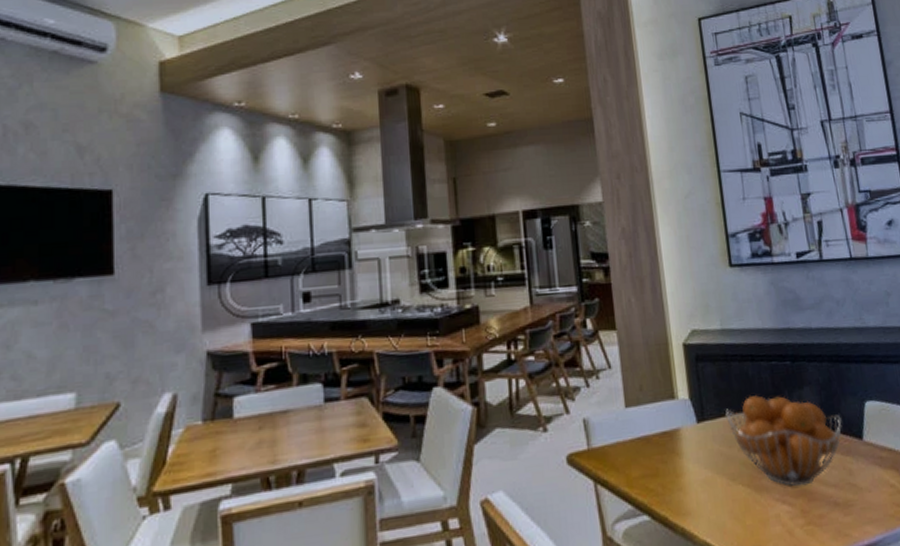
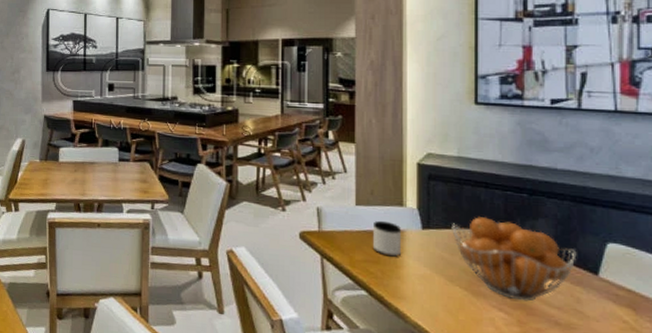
mug: none [646,420,679,465] -> present [372,220,401,257]

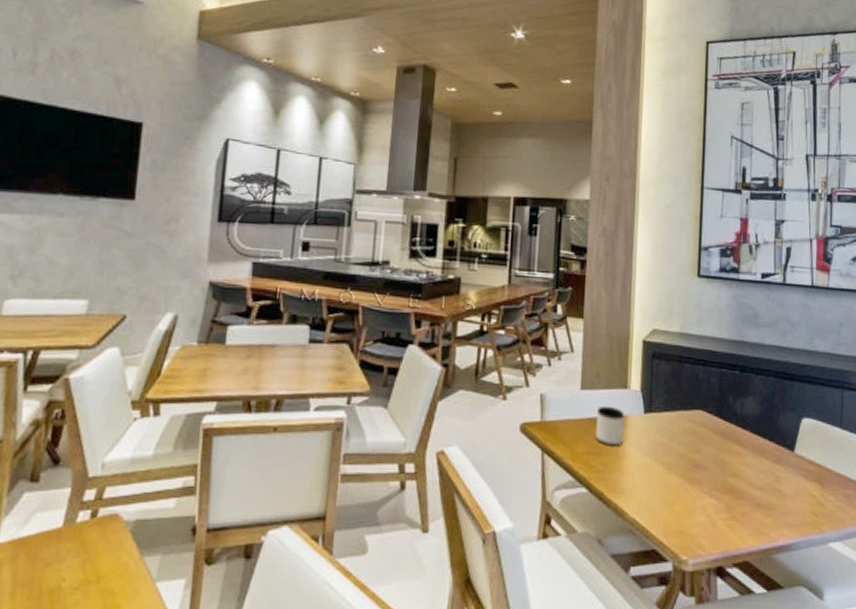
fruit basket: present [452,217,577,302] -> none [672,397,778,484]

